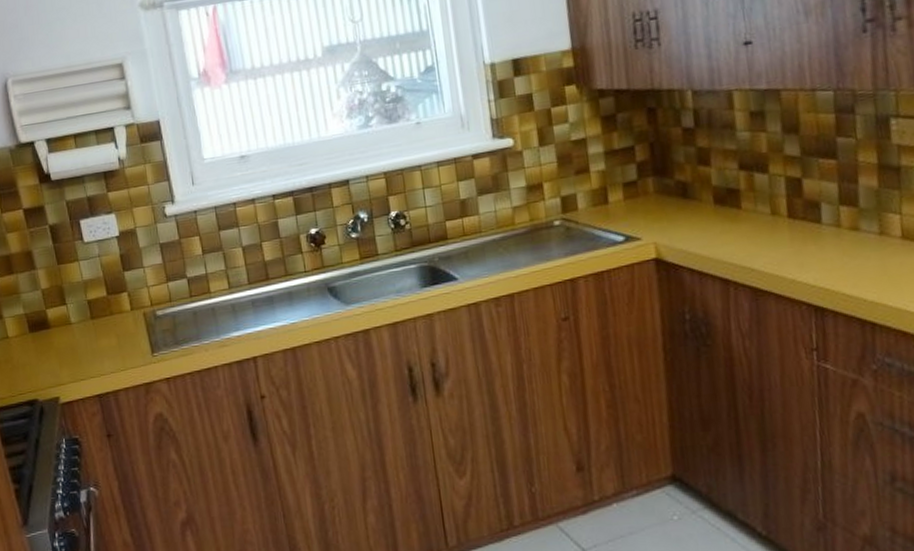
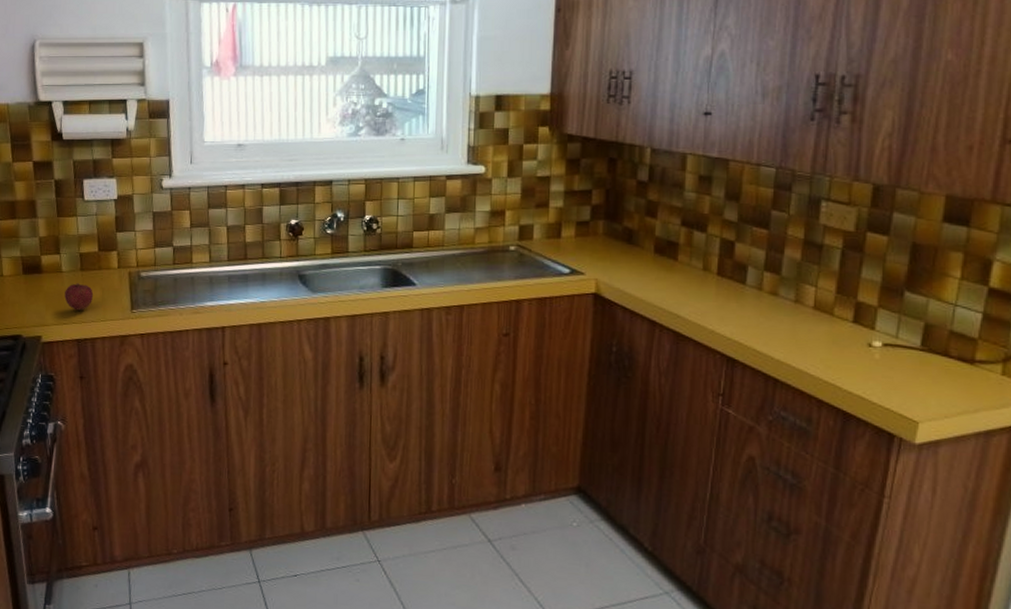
fruit: none [77,333,109,363] -> present [64,283,94,311]

